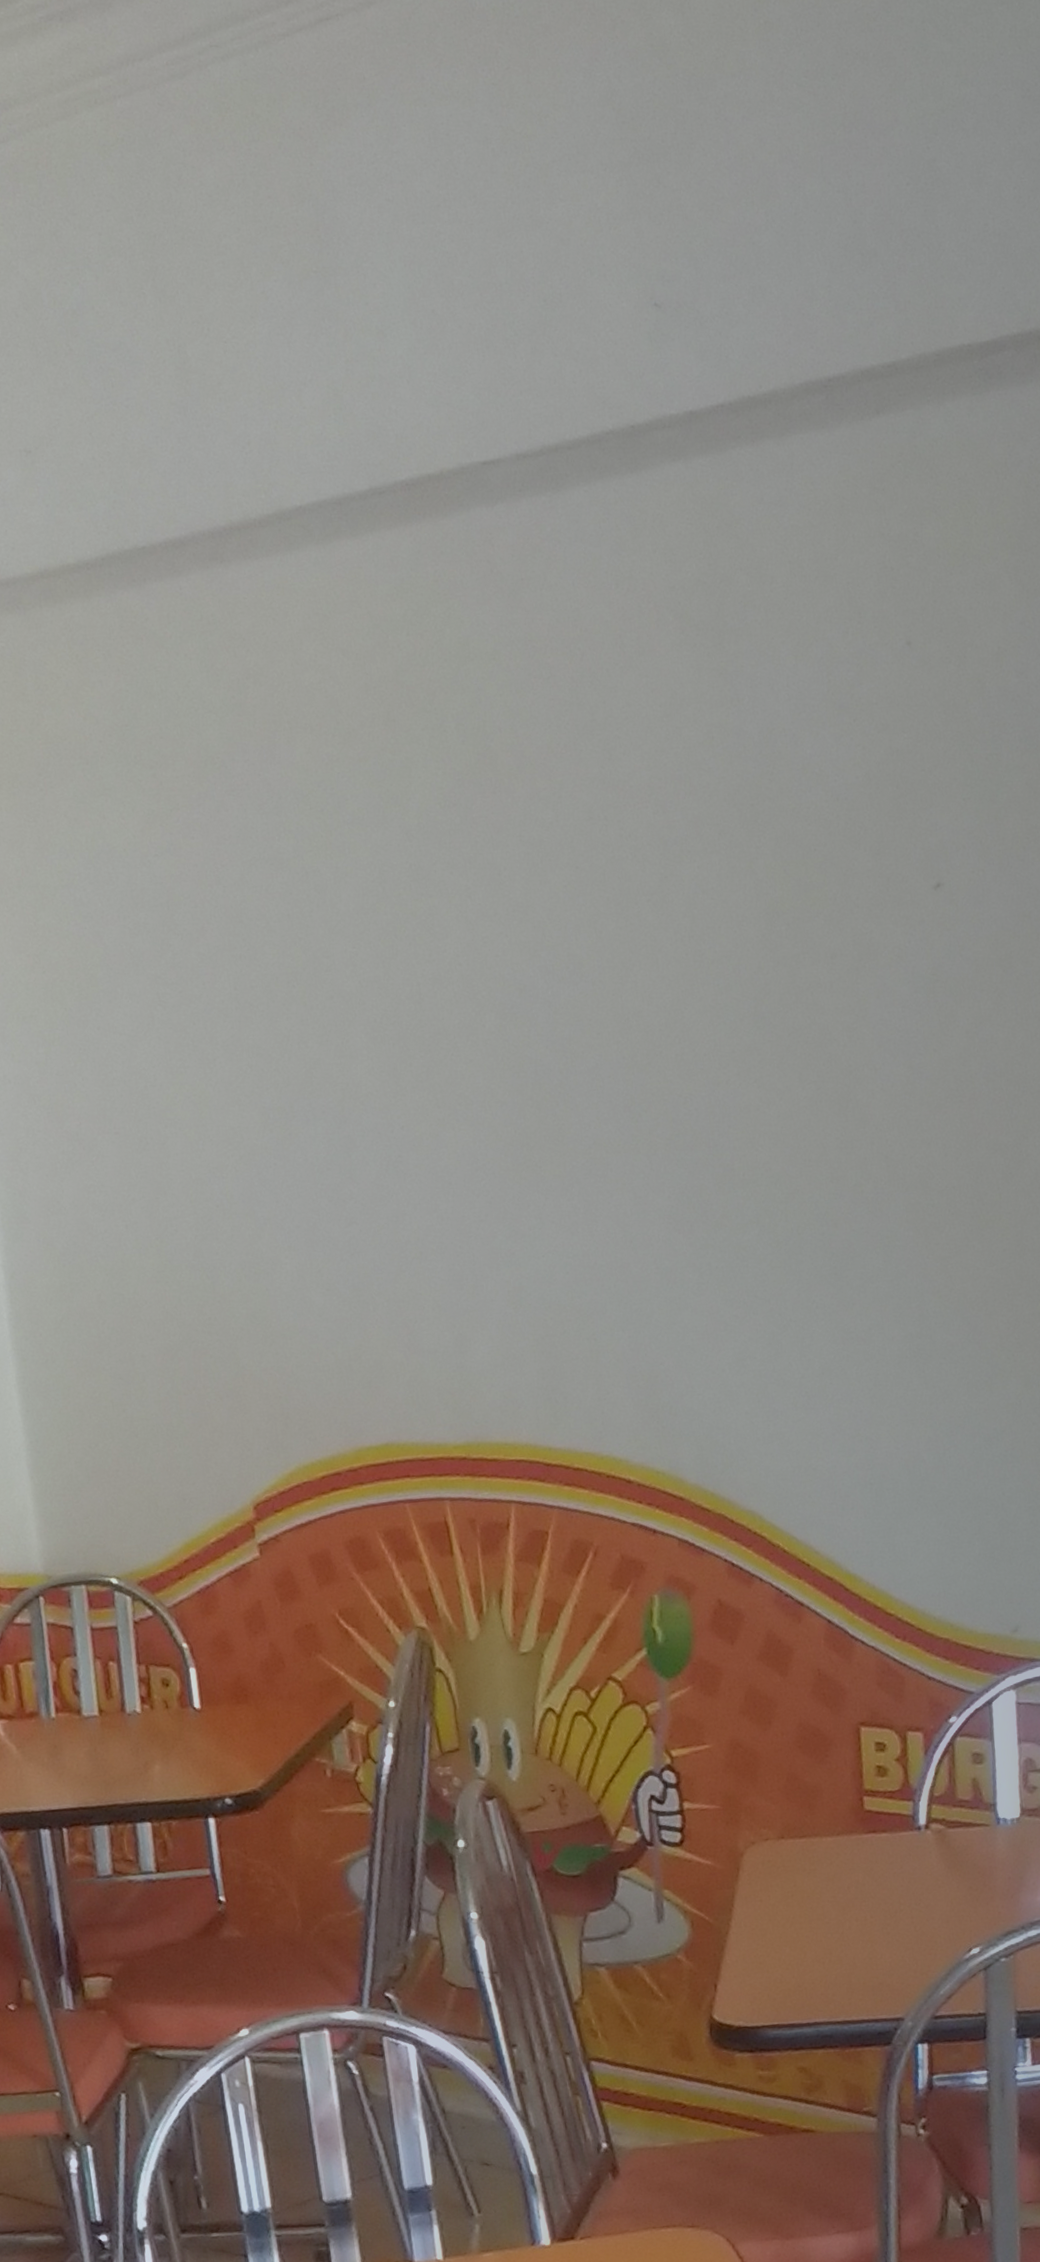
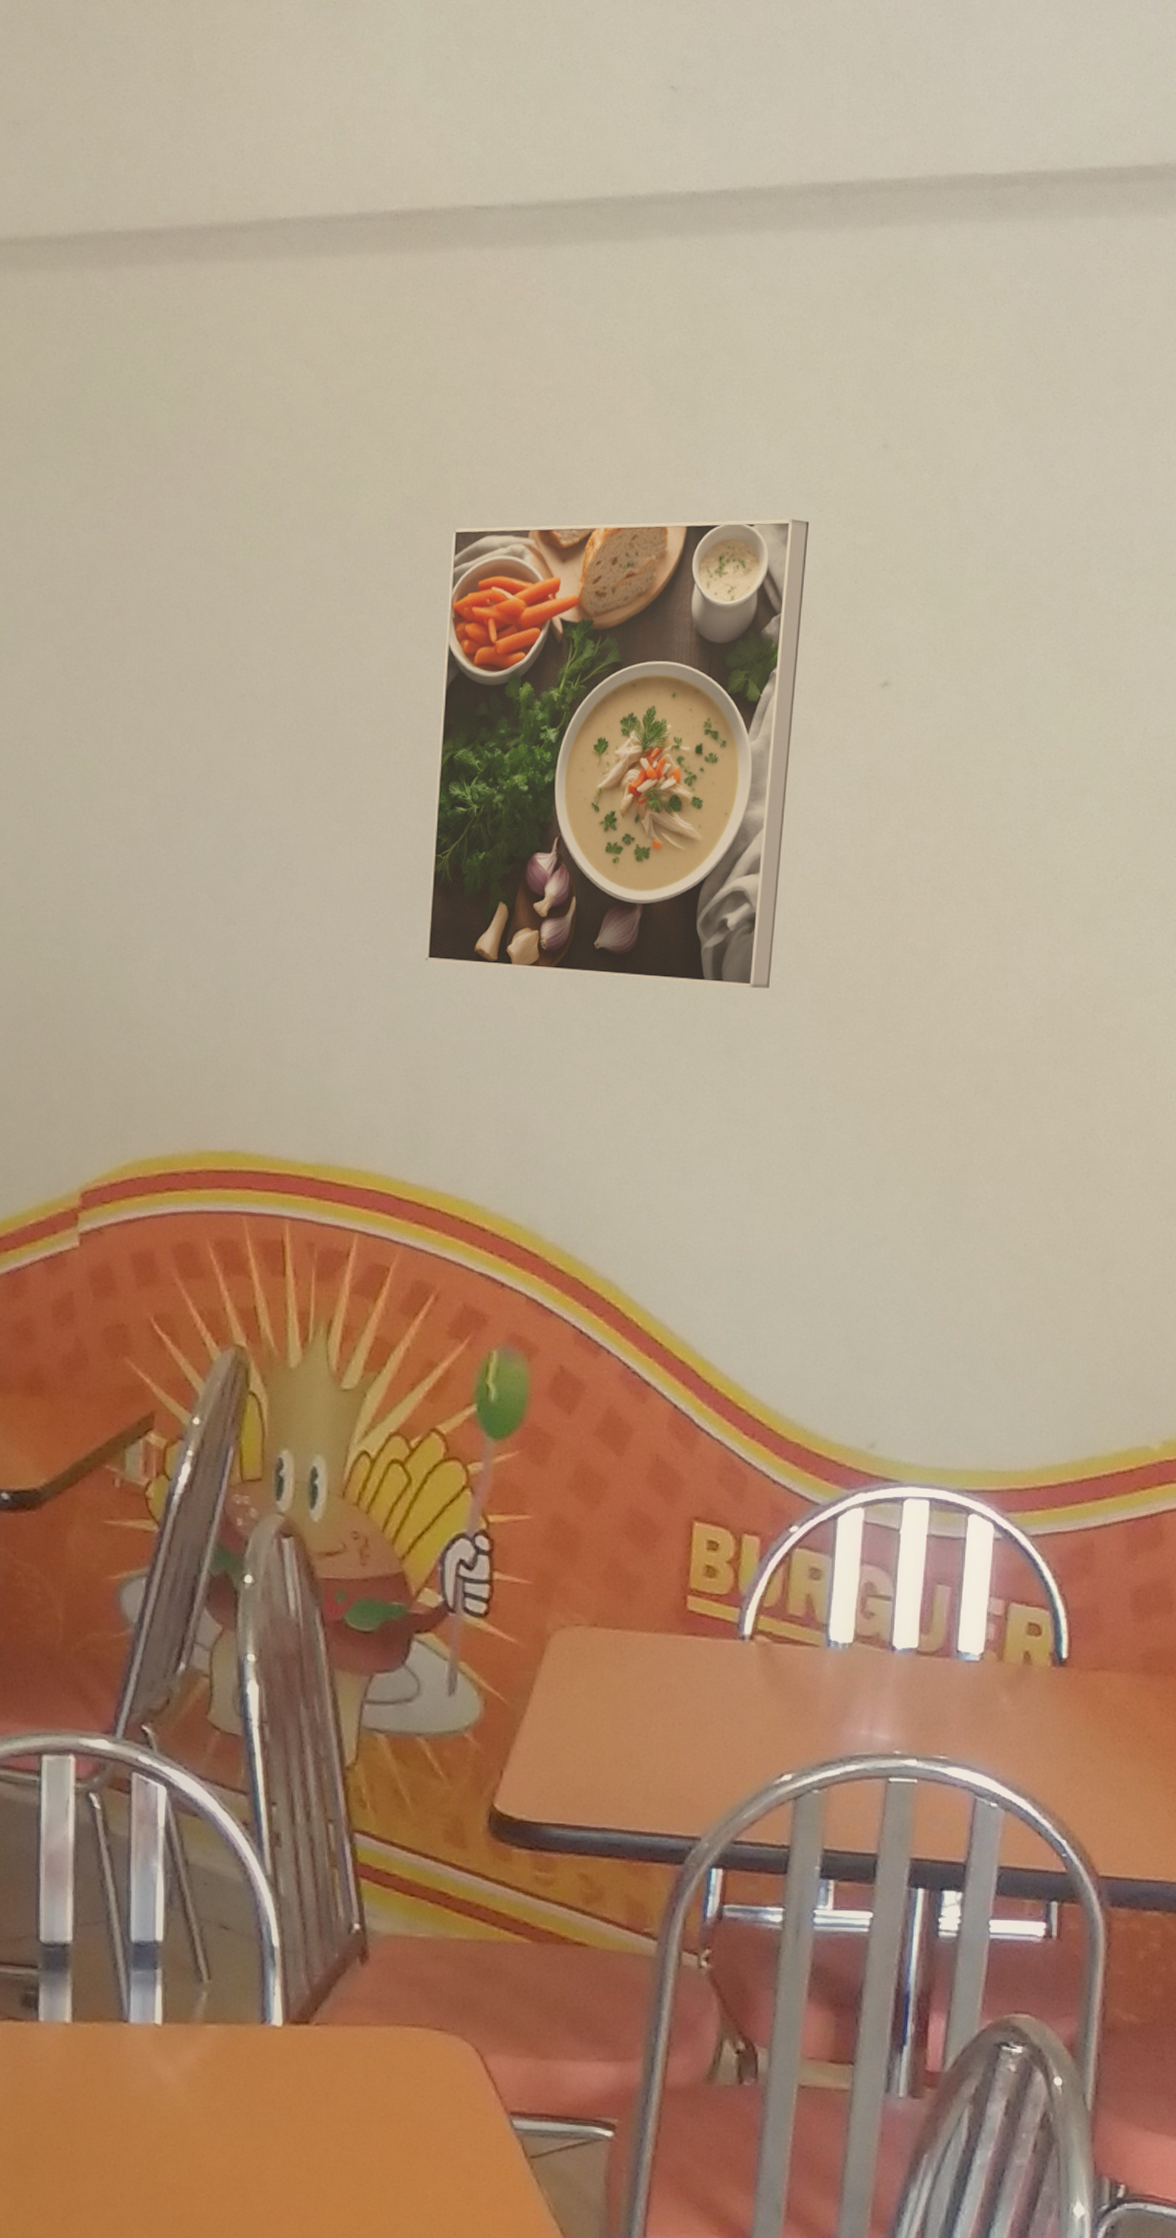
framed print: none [505,732,866,1232] -> present [425,518,810,989]

